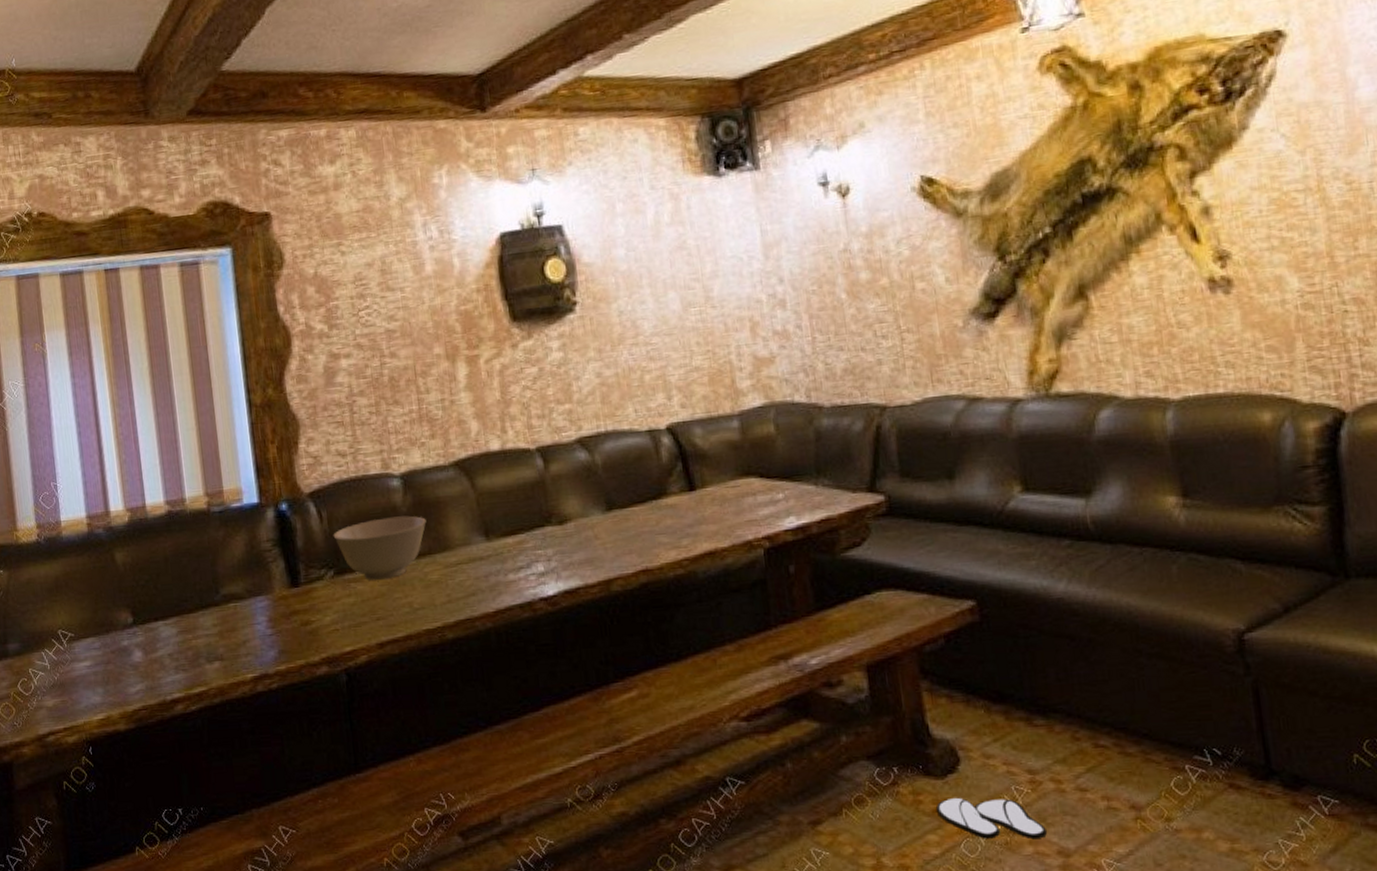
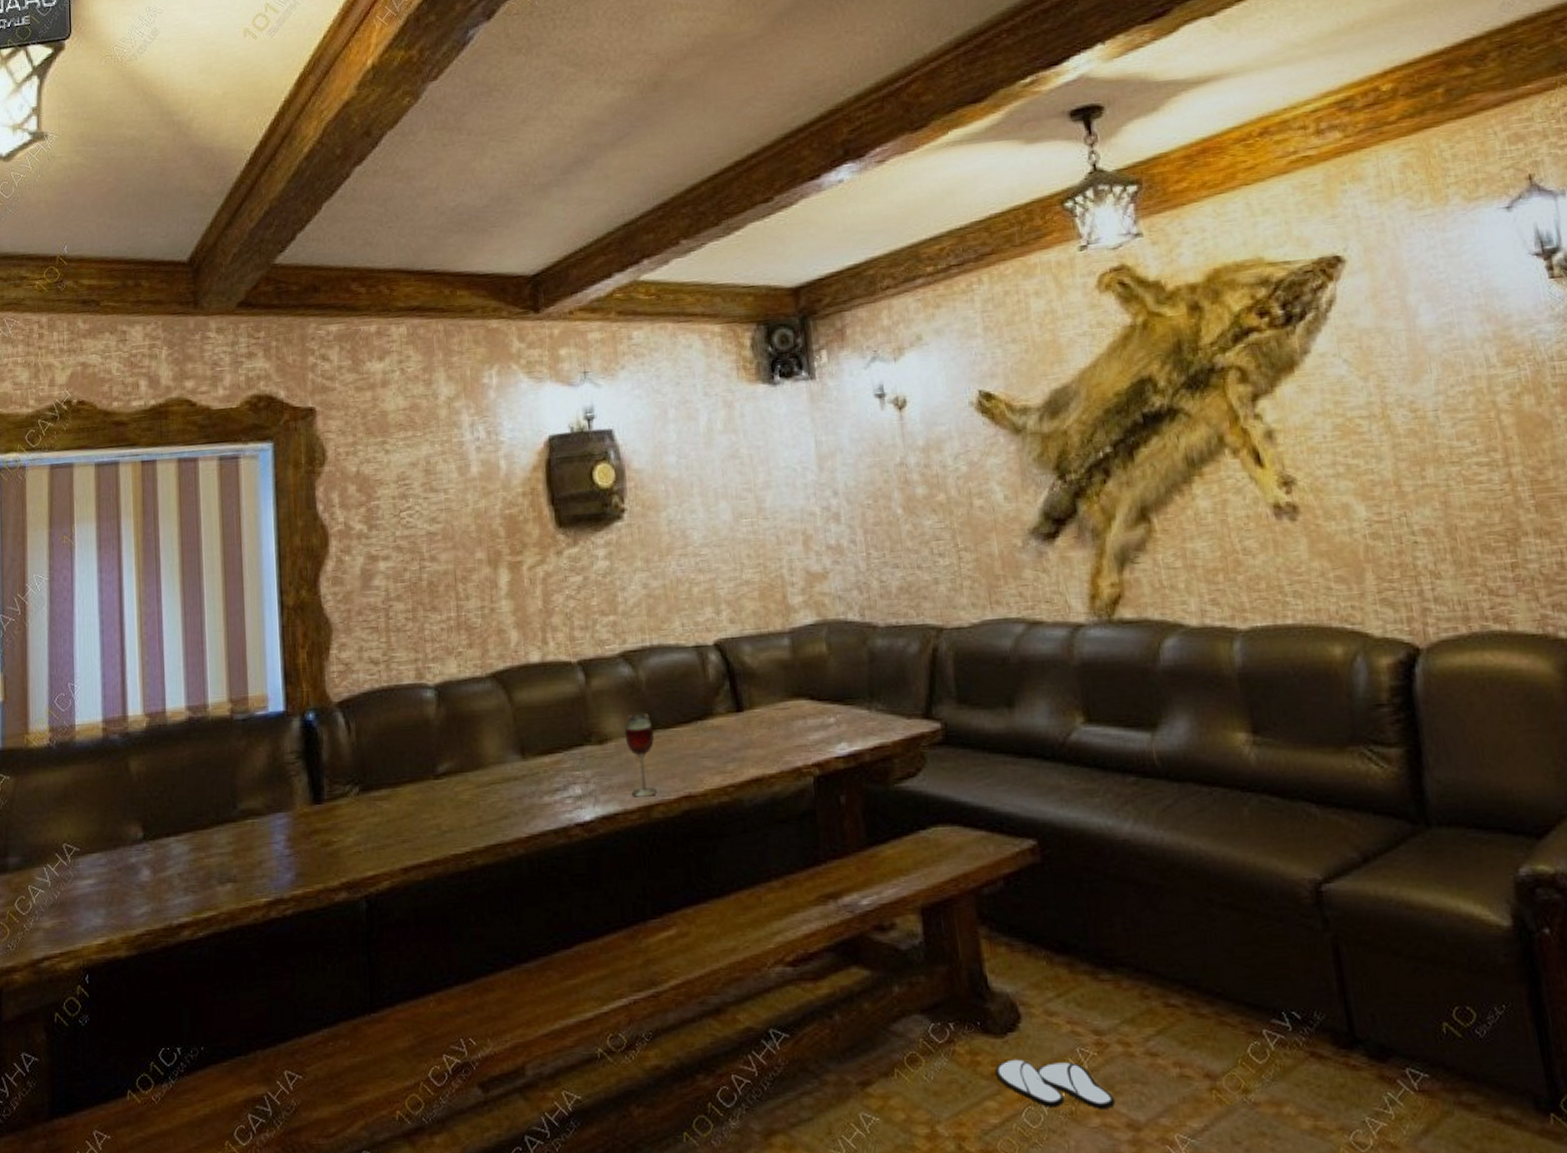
bowl: present [333,516,426,580] -> none [361,730,460,799]
wineglass: none [583,495,615,573] -> present [624,714,657,797]

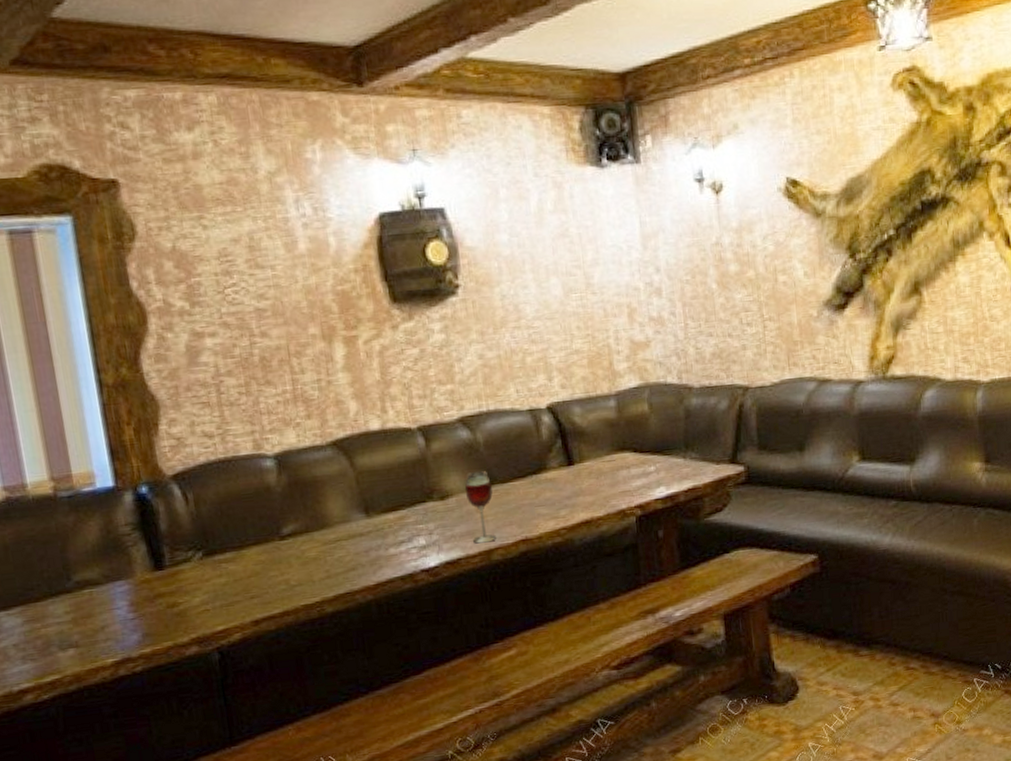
slippers: present [996,1059,1115,1108] -> none [778,717,865,751]

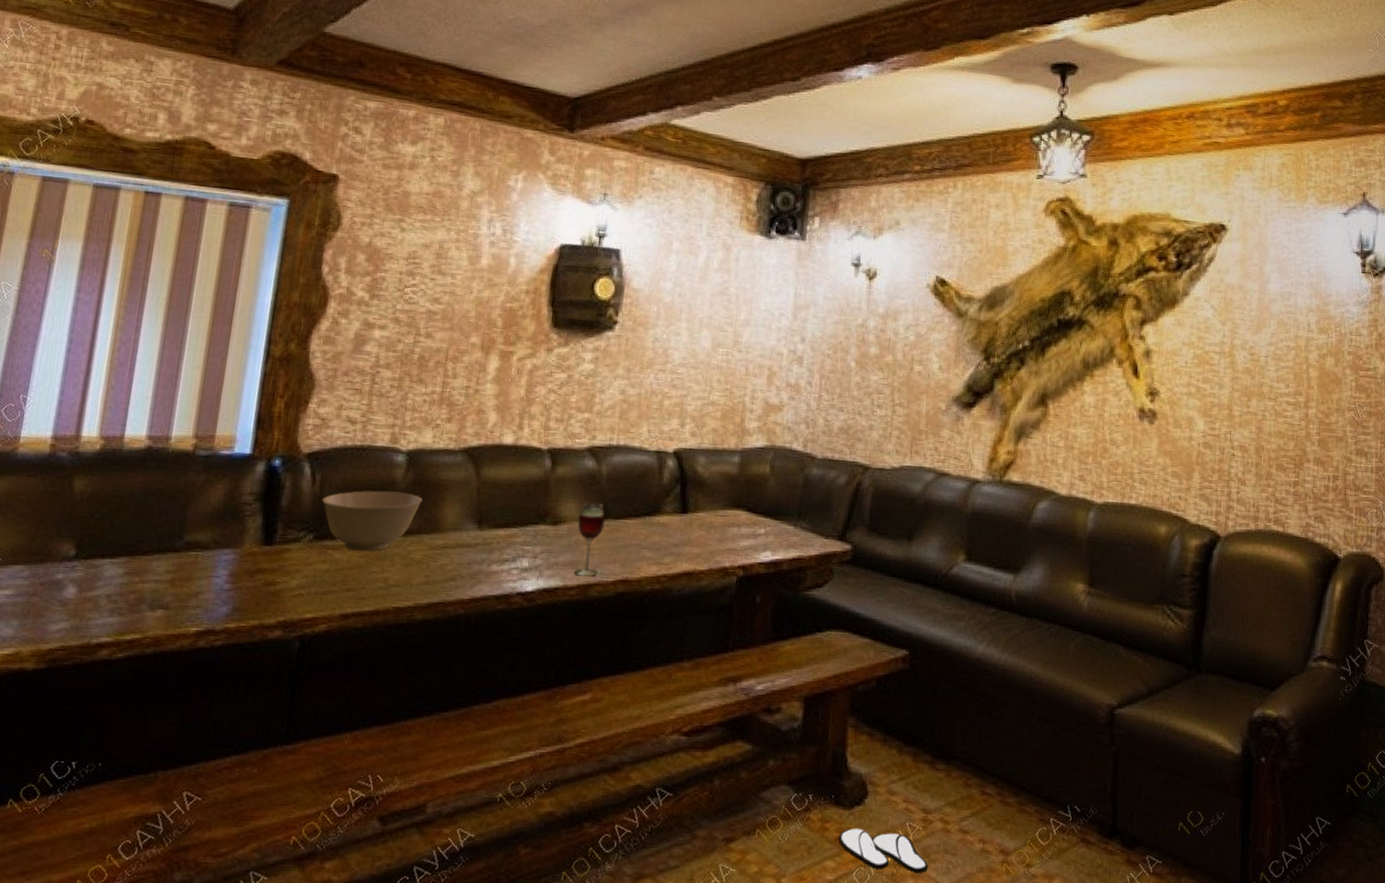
bowl: none [200,495,303,560] -> present [322,490,423,551]
slippers: none [778,717,865,751] -> present [839,828,928,872]

